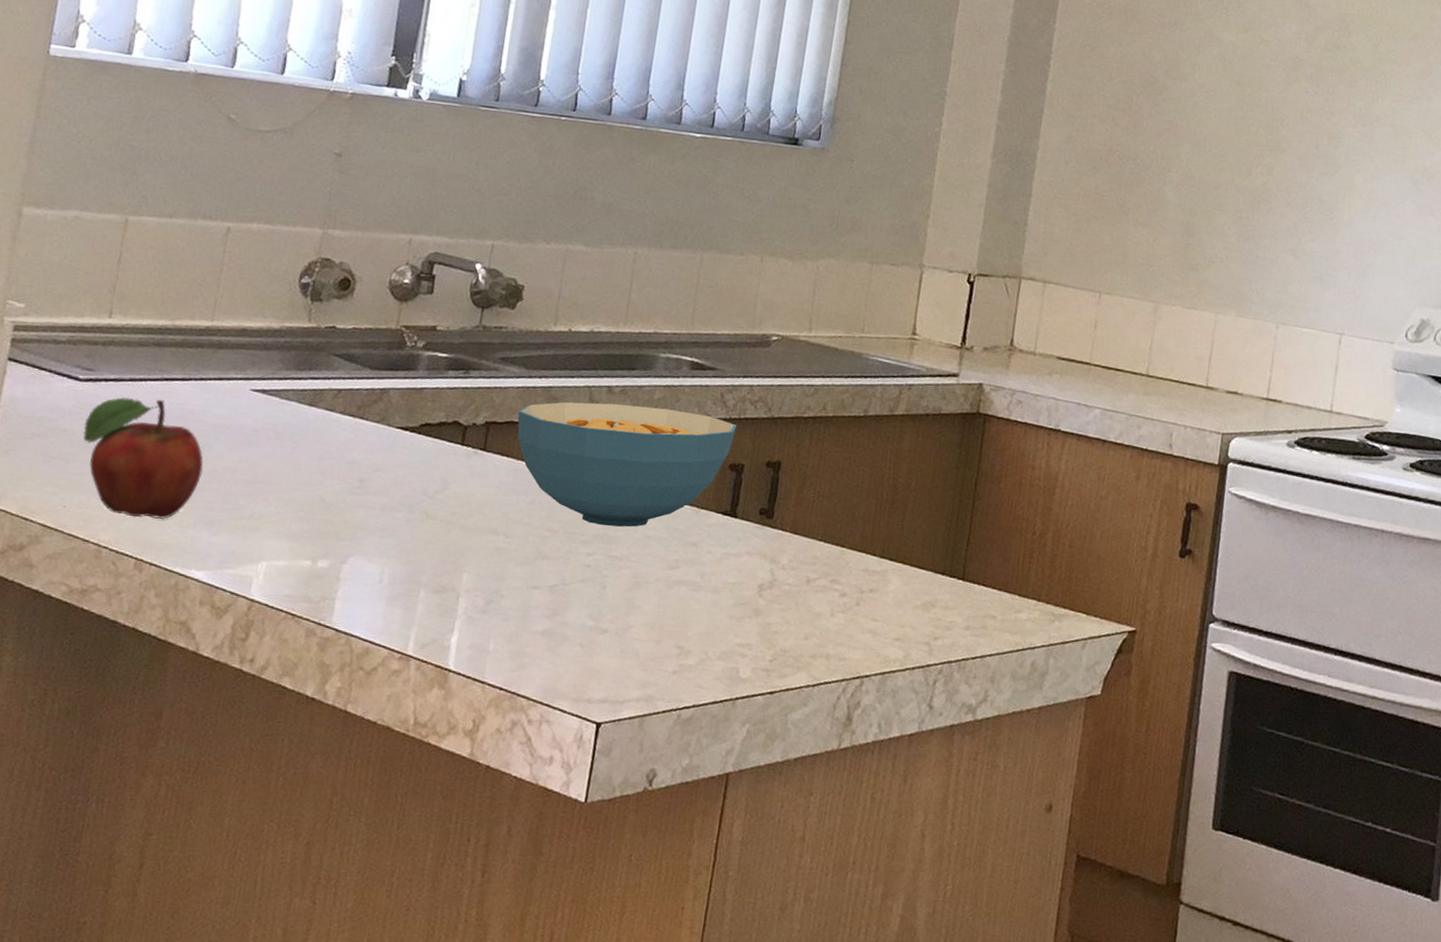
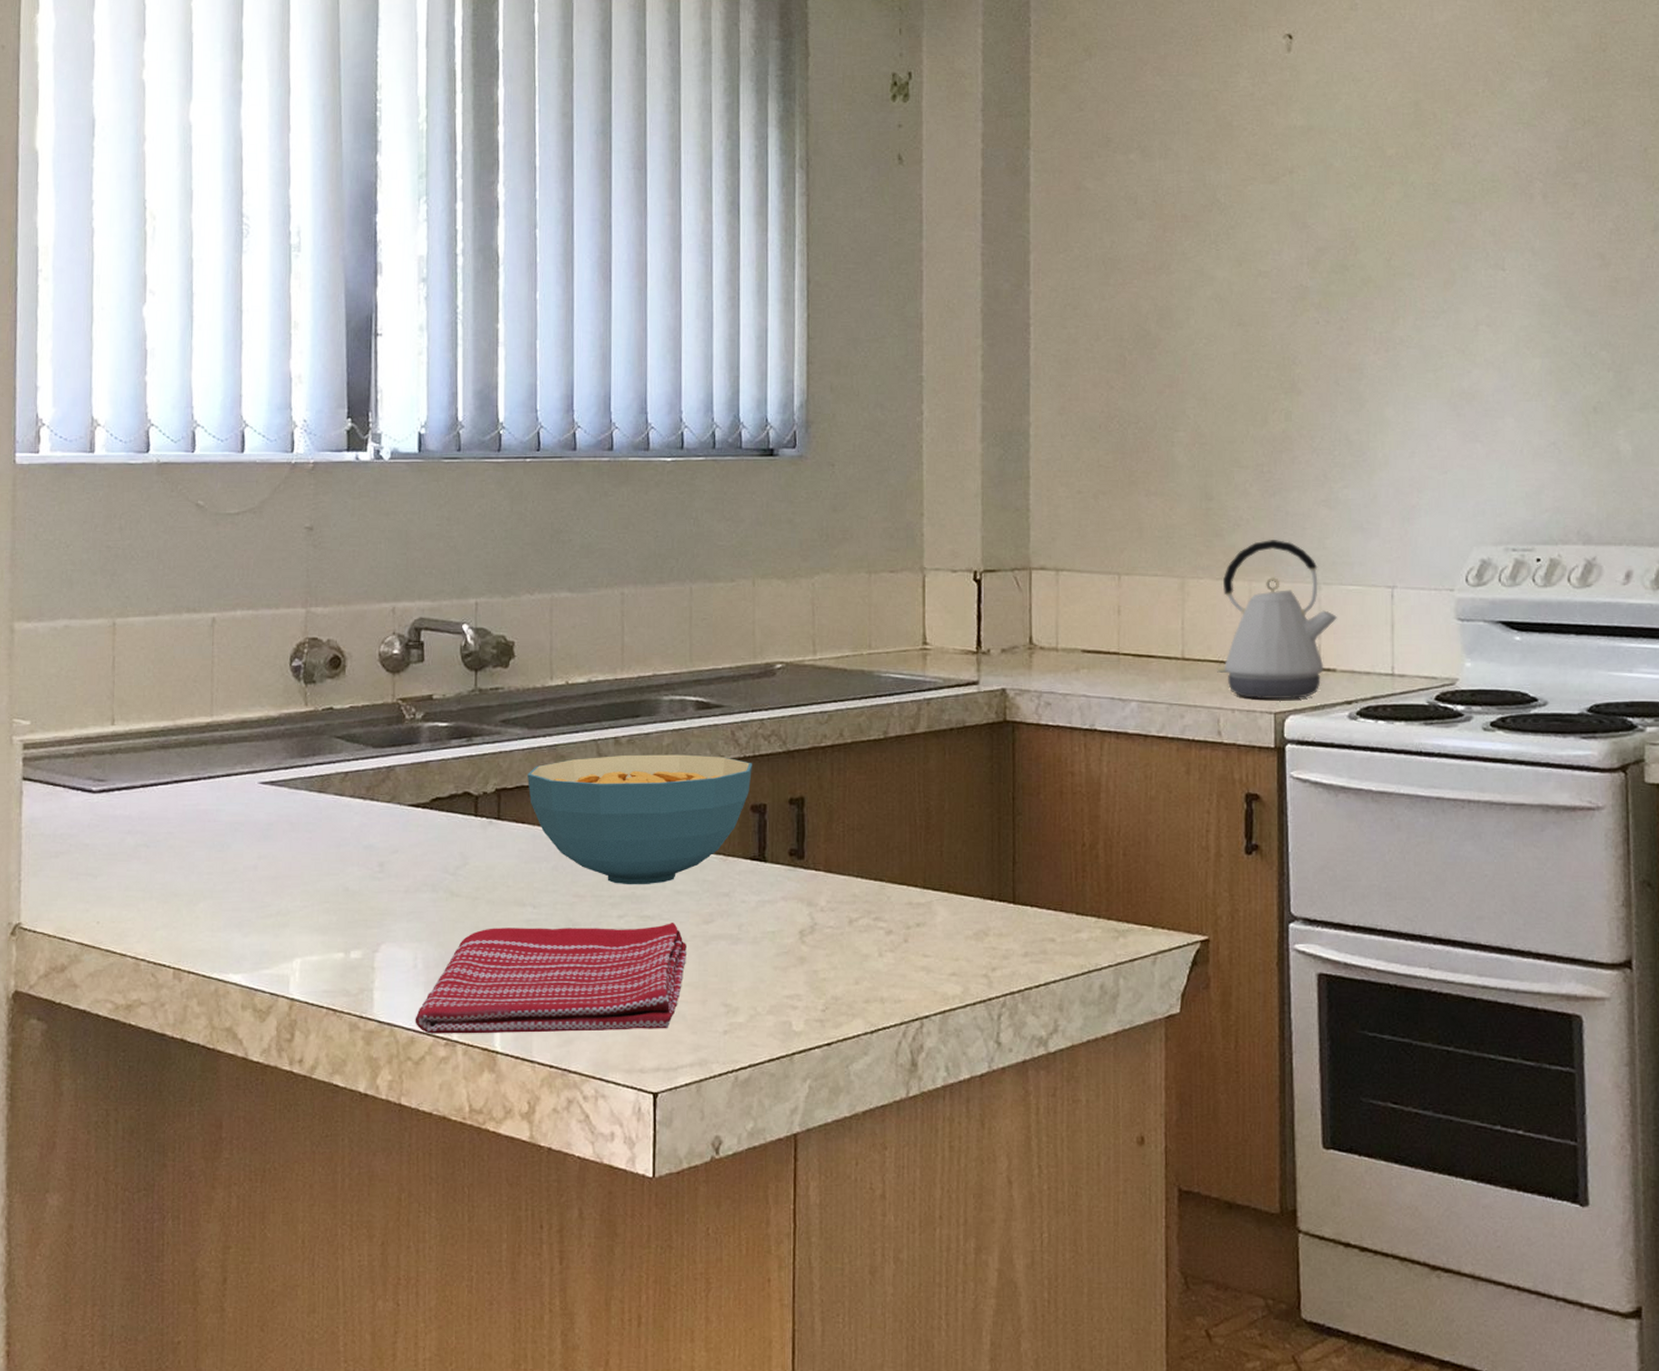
fruit: present [83,397,203,519] -> none [104,803,225,926]
dish towel: none [372,552,649,664] -> present [415,923,688,1034]
kettle: none [1175,278,1289,424] -> present [1216,540,1337,700]

